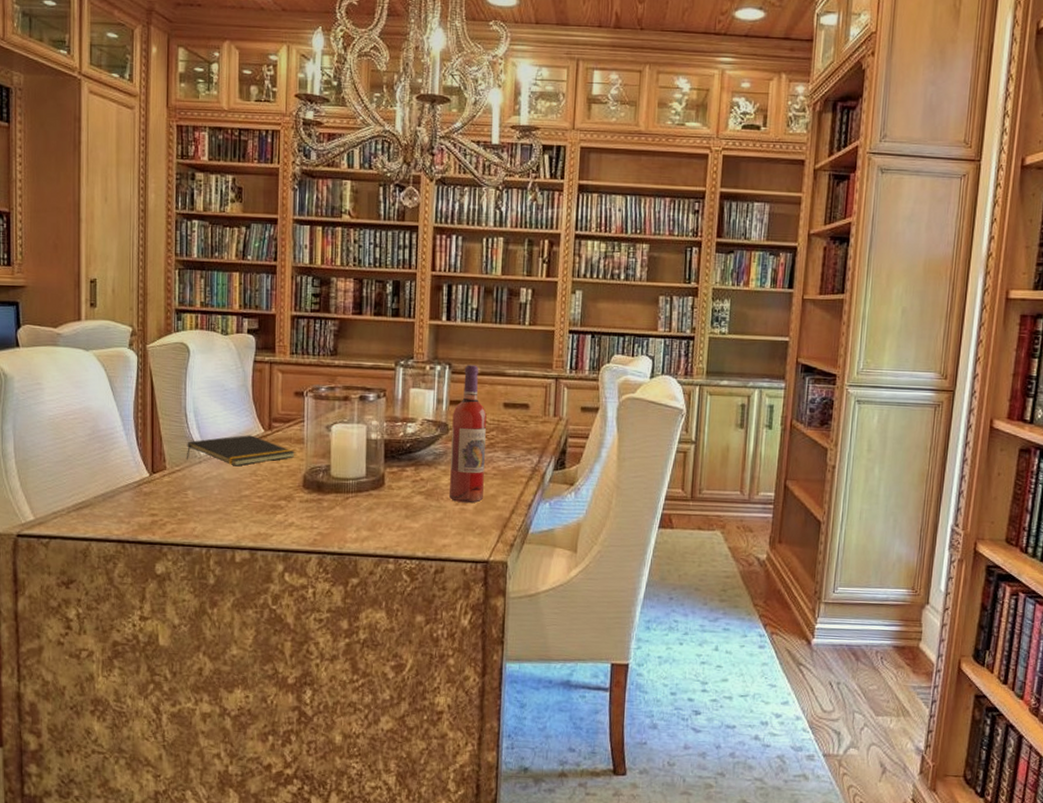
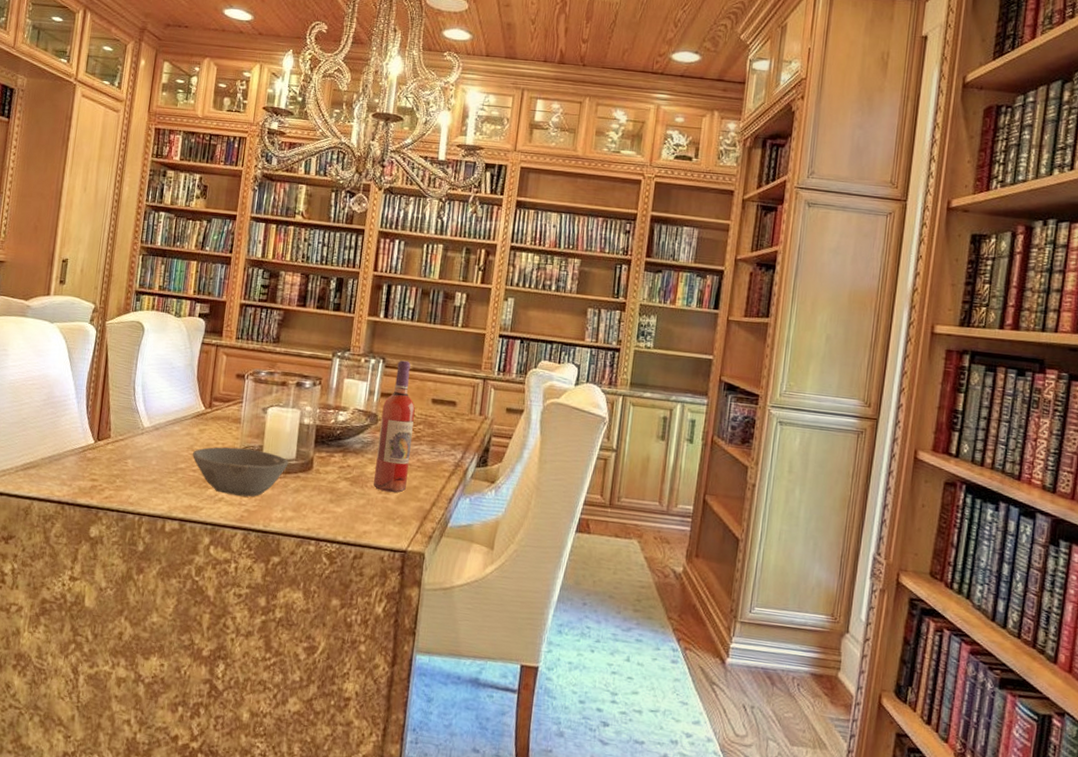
notepad: present [186,435,296,466] -> none [129,411,232,440]
bowl: none [255,469,359,520] -> present [192,447,289,497]

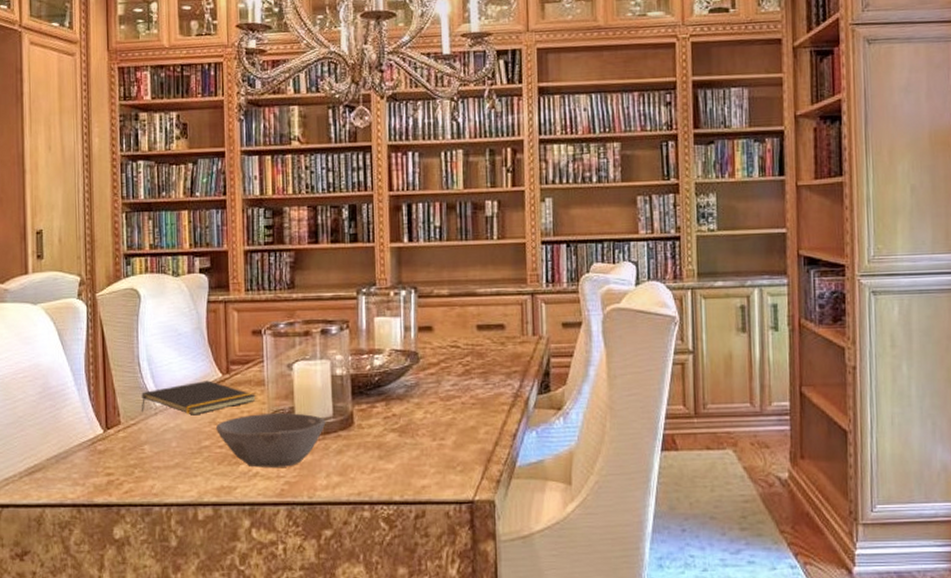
notepad: none [129,411,232,440] -> present [141,380,257,416]
wine bottle: present [373,360,415,493] -> none [422,287,462,438]

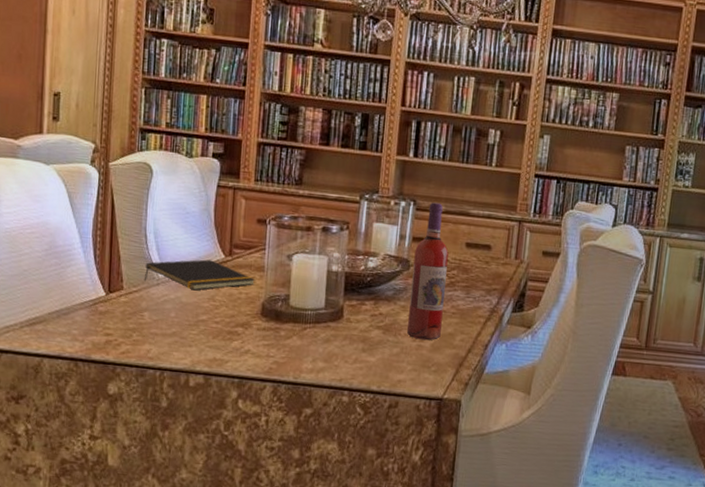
bowl: present [215,413,326,468] -> none [213,296,318,349]
wine bottle: none [422,287,462,438] -> present [407,202,449,340]

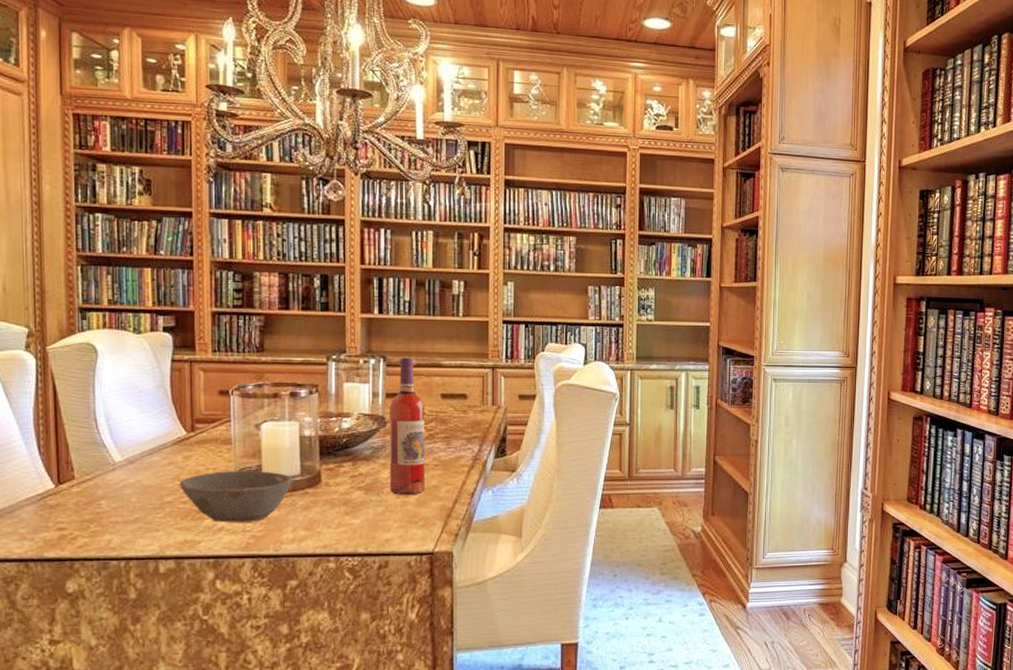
notepad: present [143,259,256,291] -> none [97,438,223,472]
bowl: none [213,296,318,349] -> present [179,471,294,522]

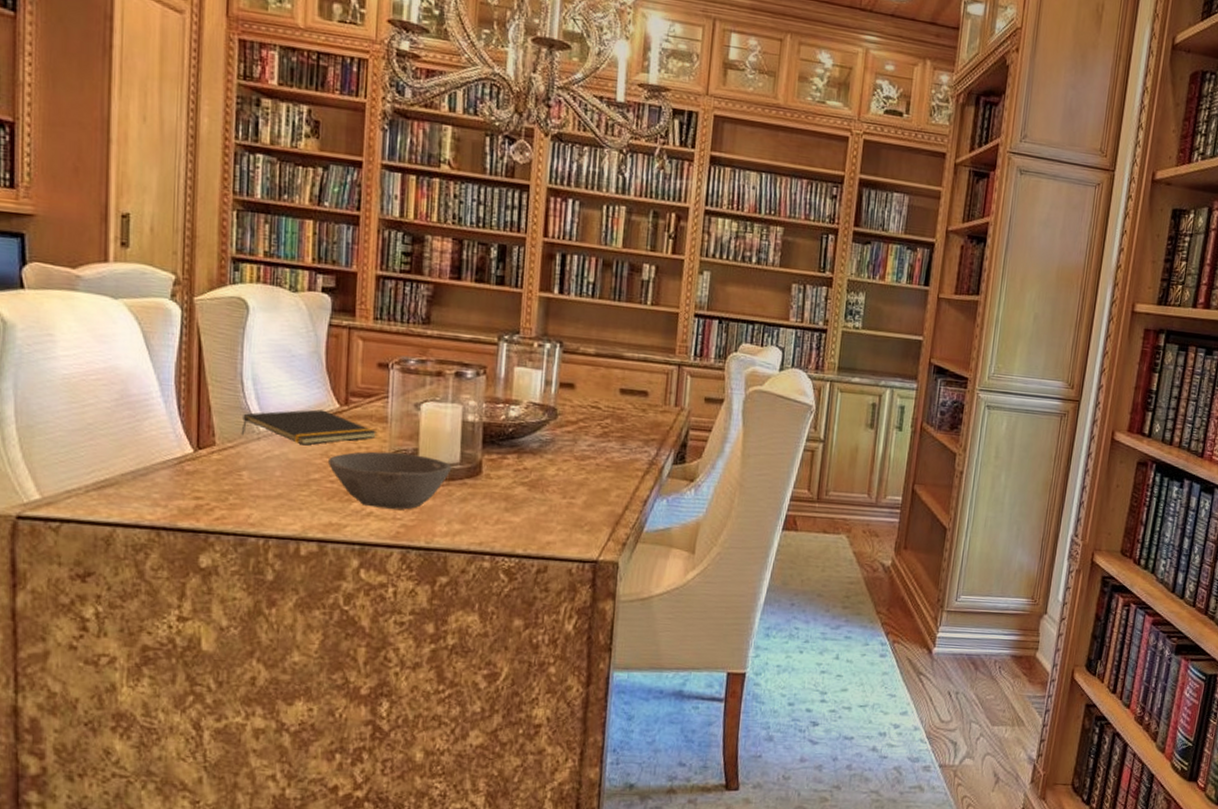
notepad: none [97,438,223,472] -> present [241,409,378,445]
wine bottle: present [390,357,425,496] -> none [556,344,601,497]

